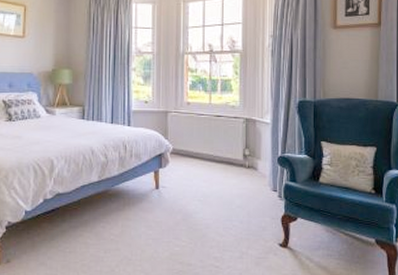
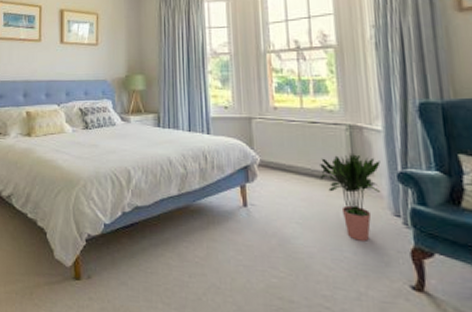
potted plant: none [219,141,266,212] -> present [318,152,381,241]

